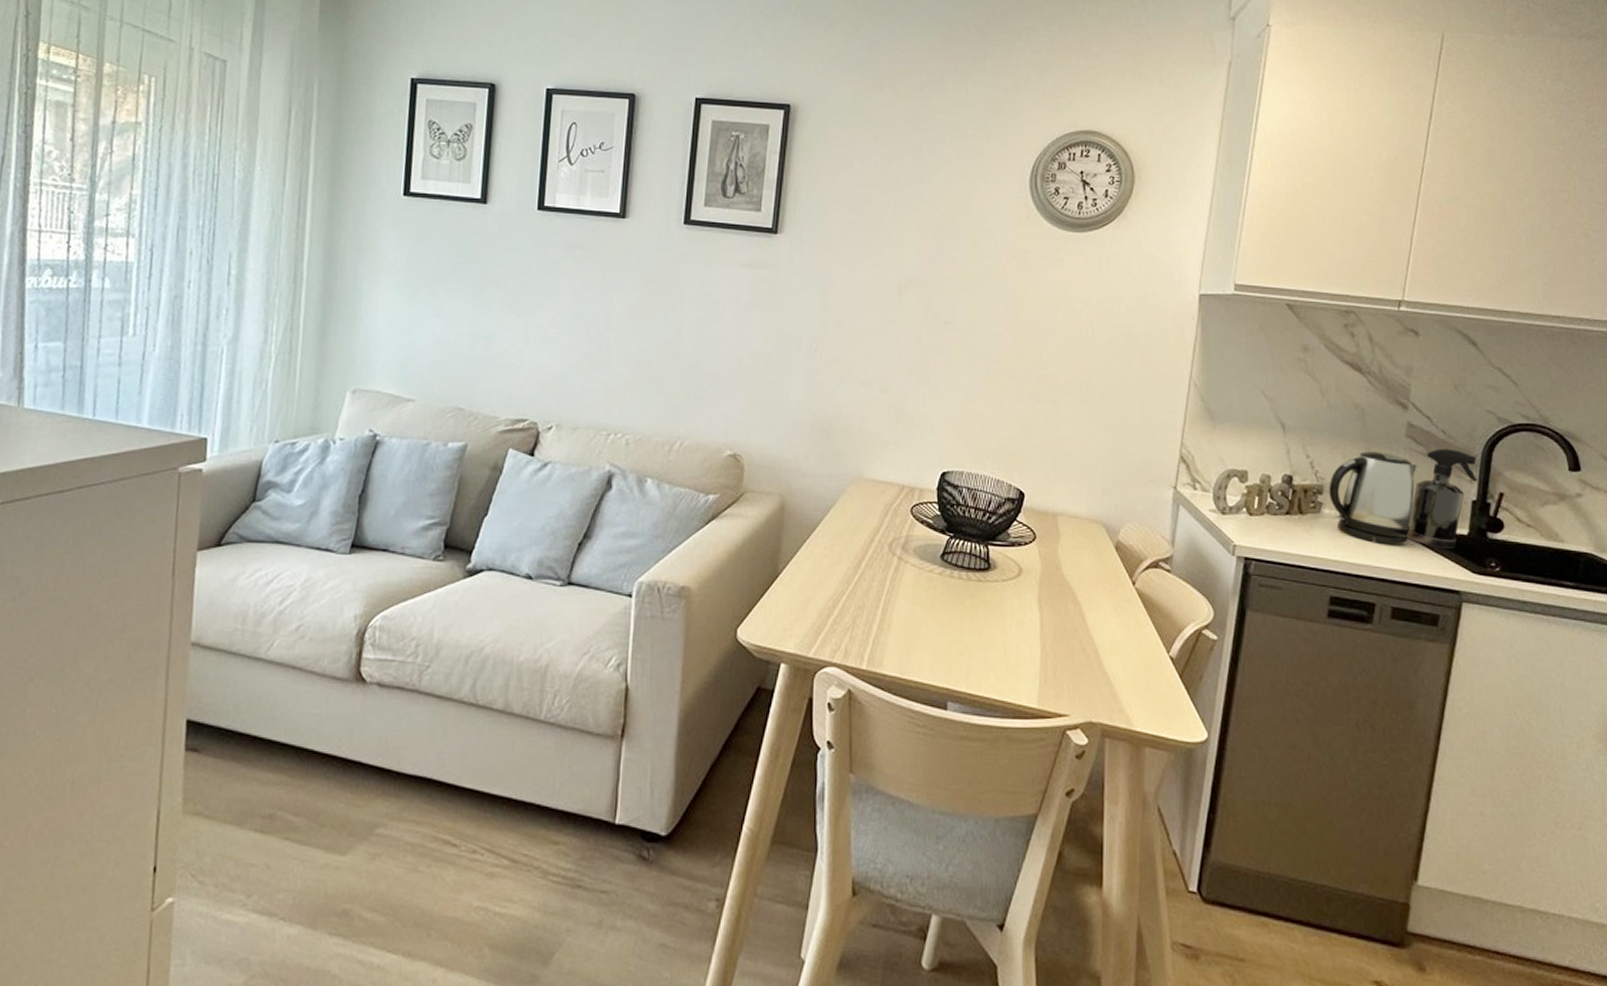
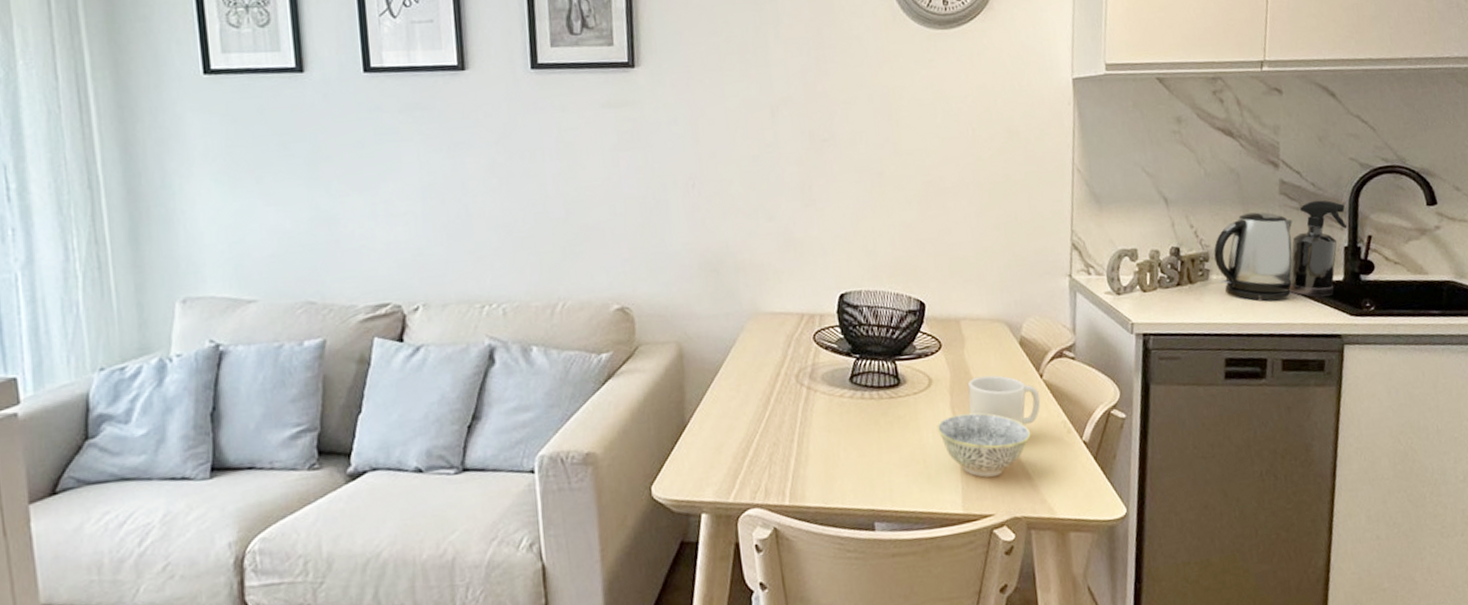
bowl: none [1021,609,1116,676] -> present [936,413,1031,478]
mug: none [1054,574,1130,630] -> present [967,375,1041,426]

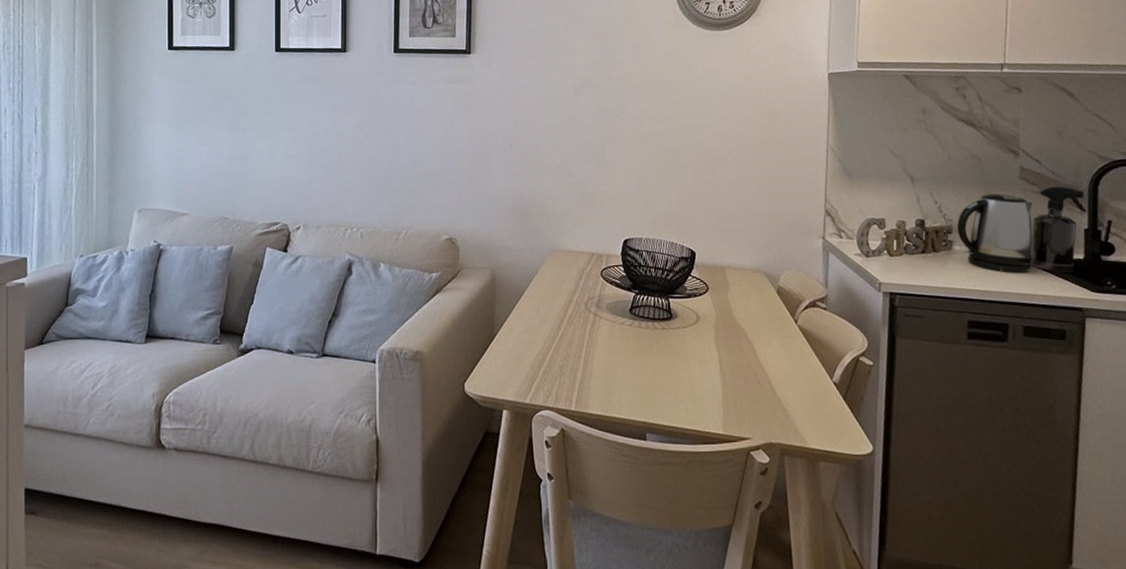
bowl: present [936,413,1031,478] -> none [702,348,786,405]
mug: present [967,375,1041,426] -> none [730,317,795,363]

